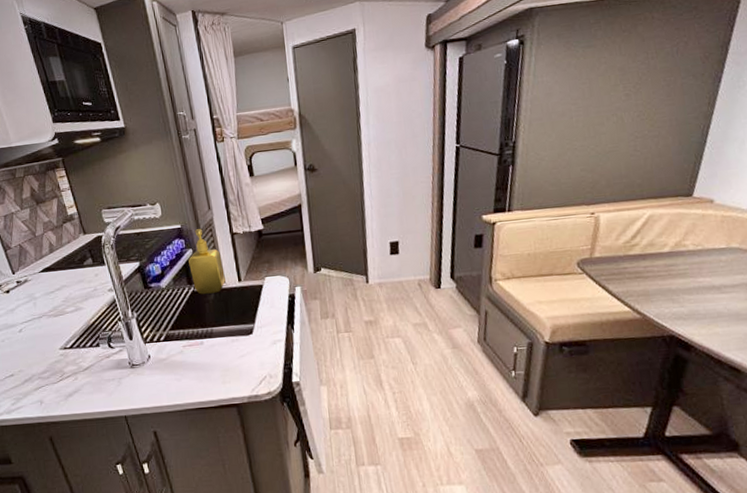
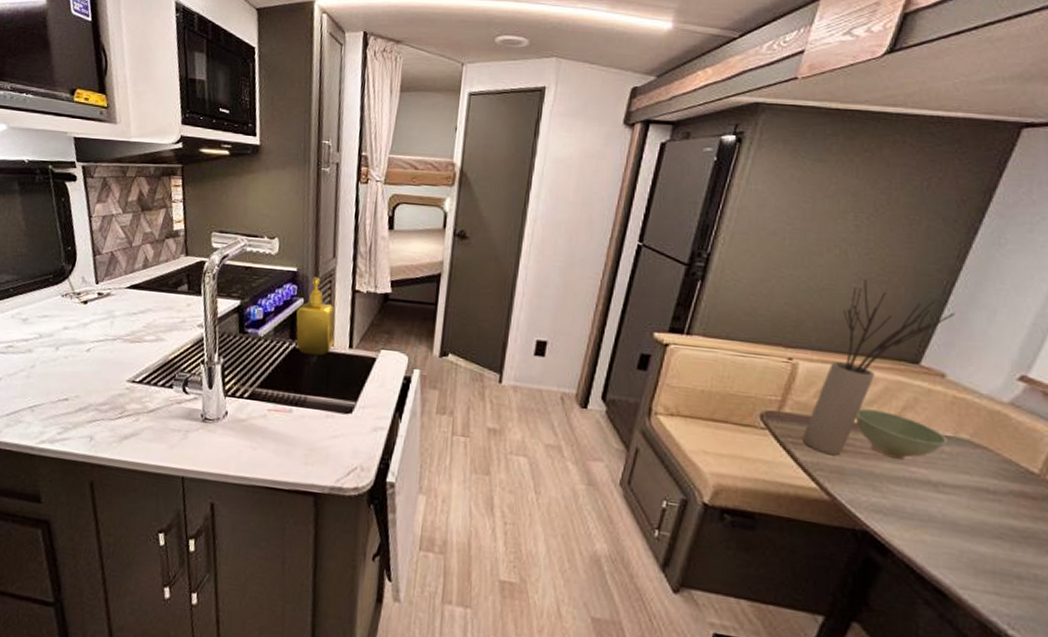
vase: none [612,138,714,283] -> present [803,280,955,456]
bowl: none [650,239,724,275] -> present [855,408,949,459]

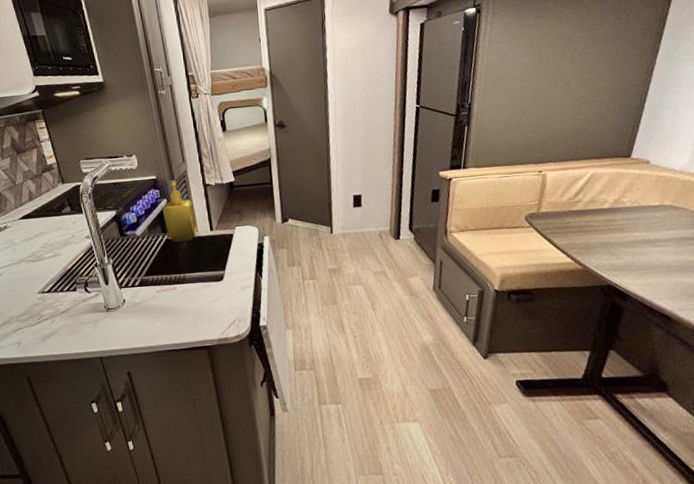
vase: present [803,280,955,456] -> none [557,102,651,237]
bowl: present [855,408,949,459] -> none [591,196,658,229]

